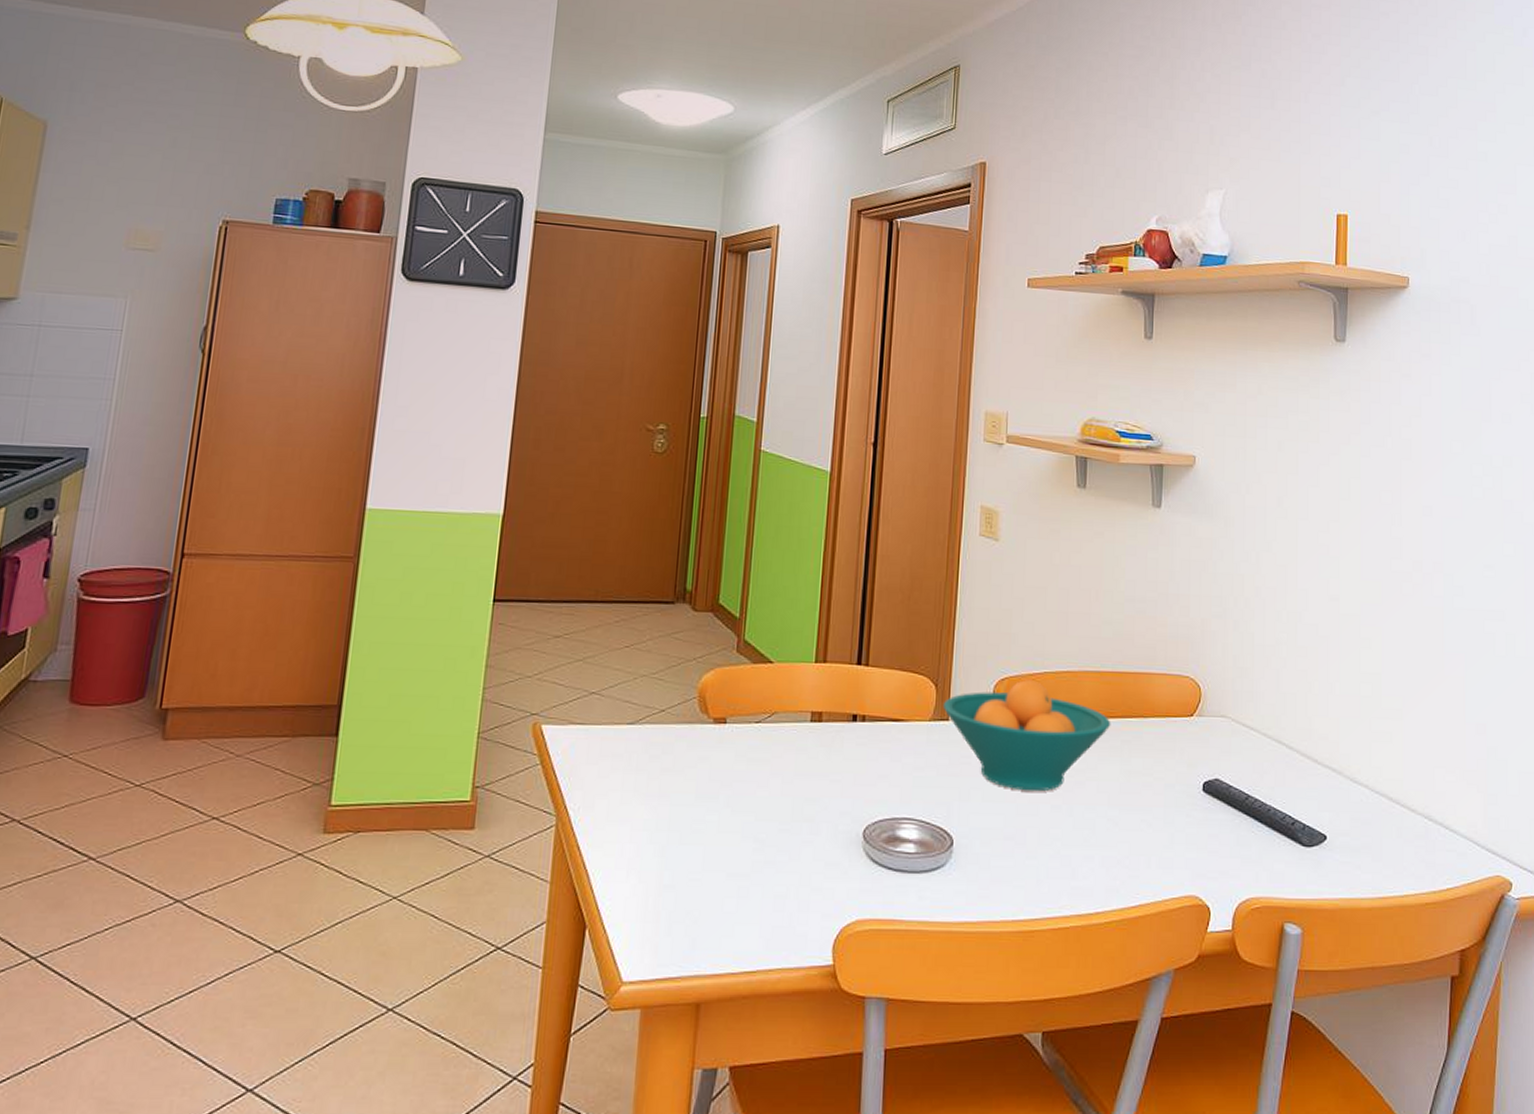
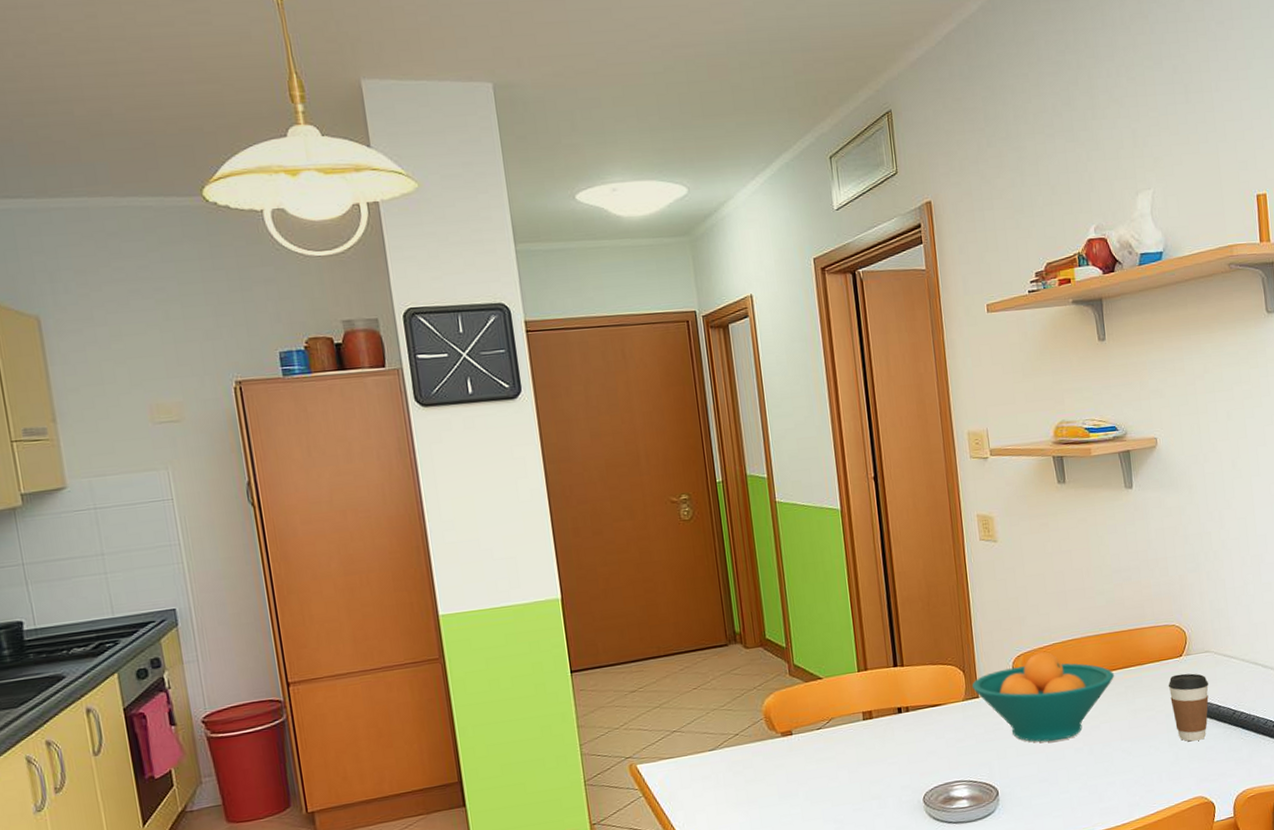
coffee cup: none [1172,737,1221,824] -> present [1168,673,1209,742]

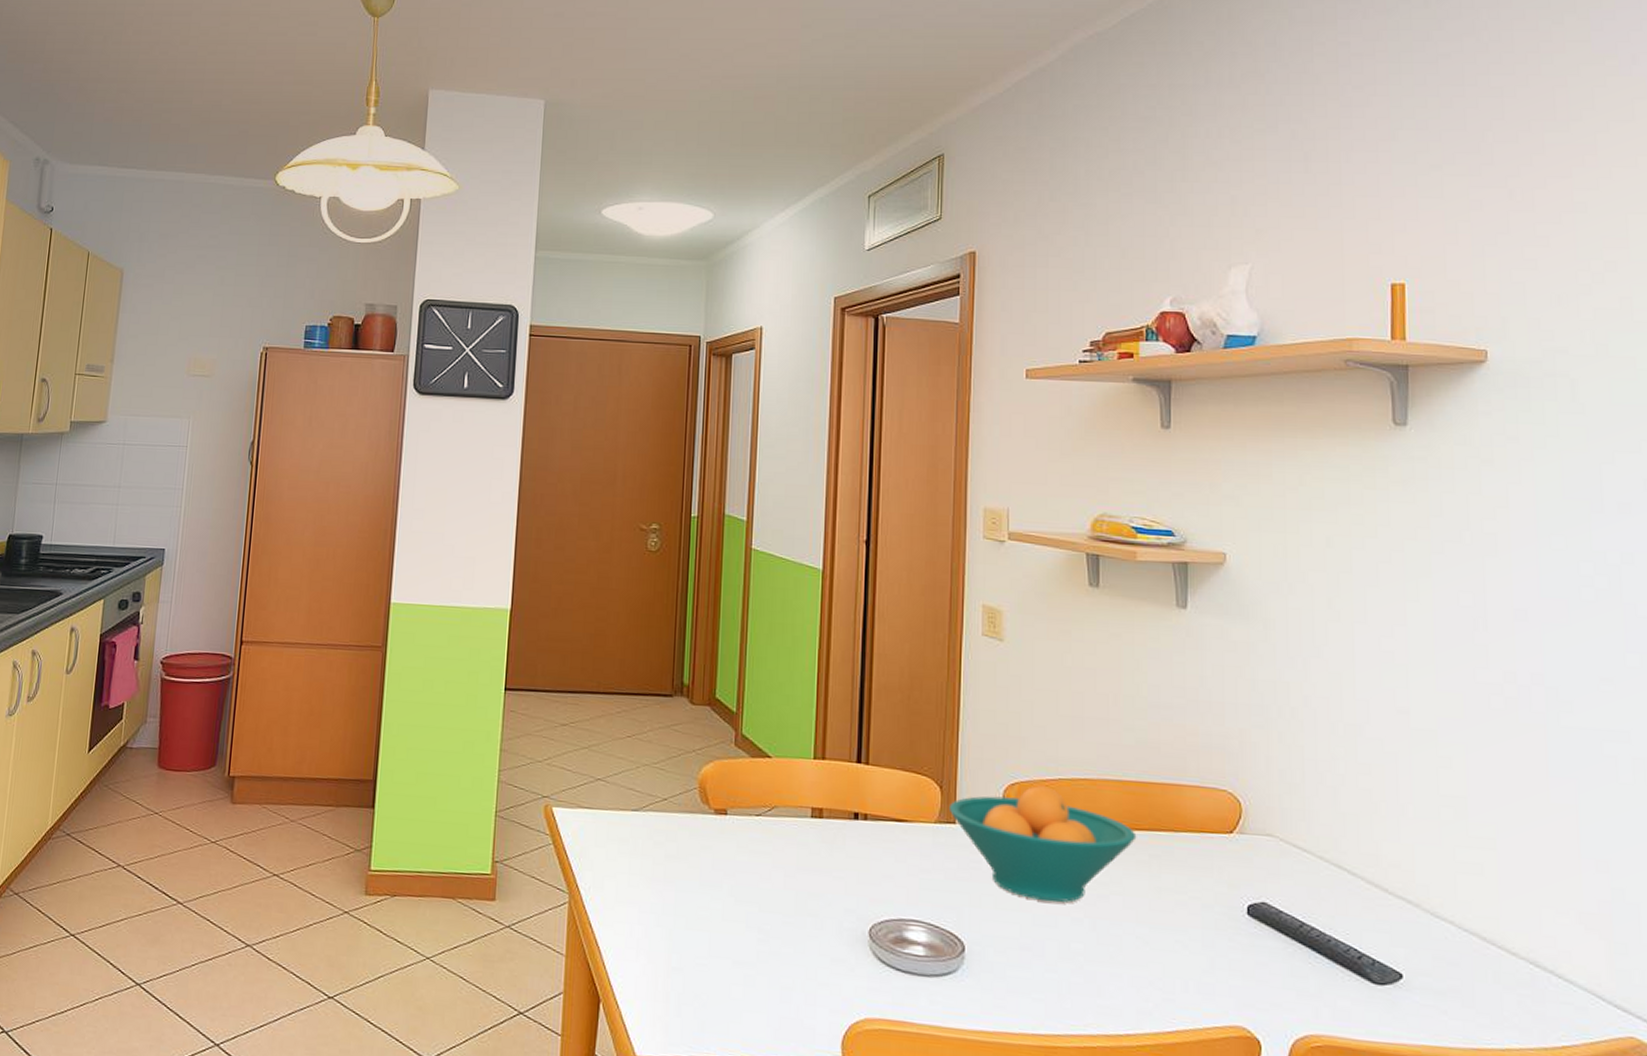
coffee cup: present [1168,673,1209,742] -> none [1209,855,1269,950]

